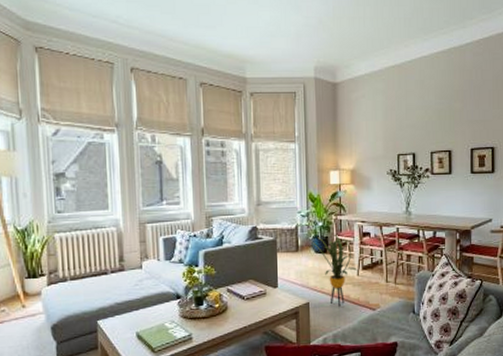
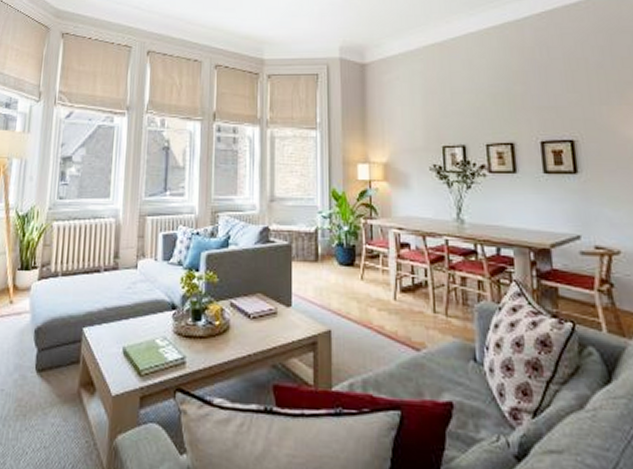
house plant: present [309,234,358,307] -> none [331,242,394,341]

